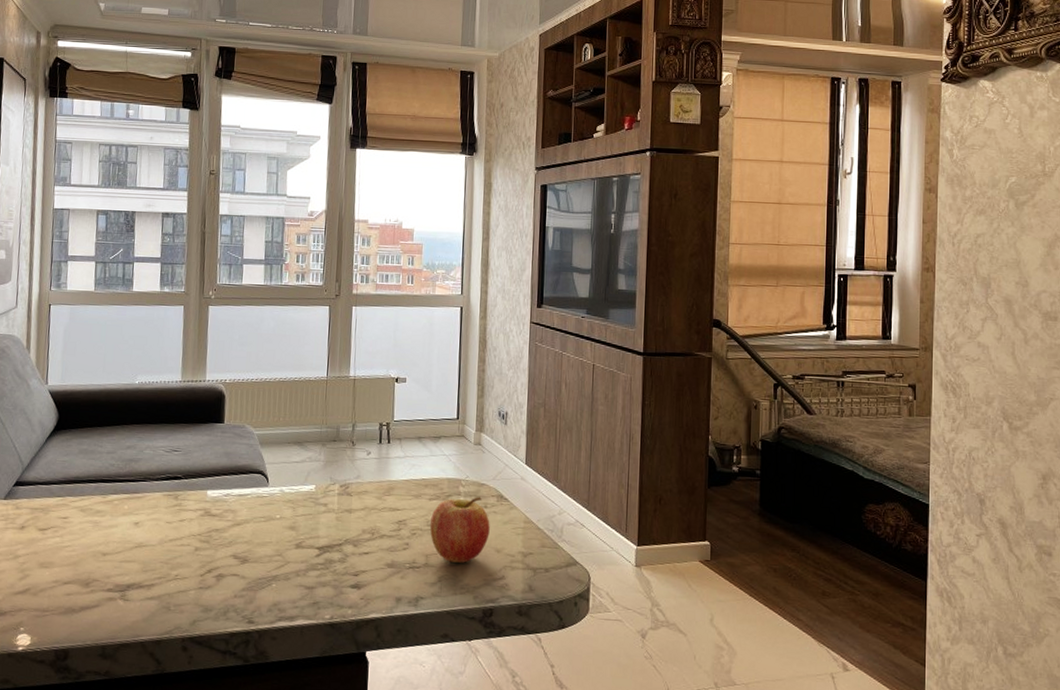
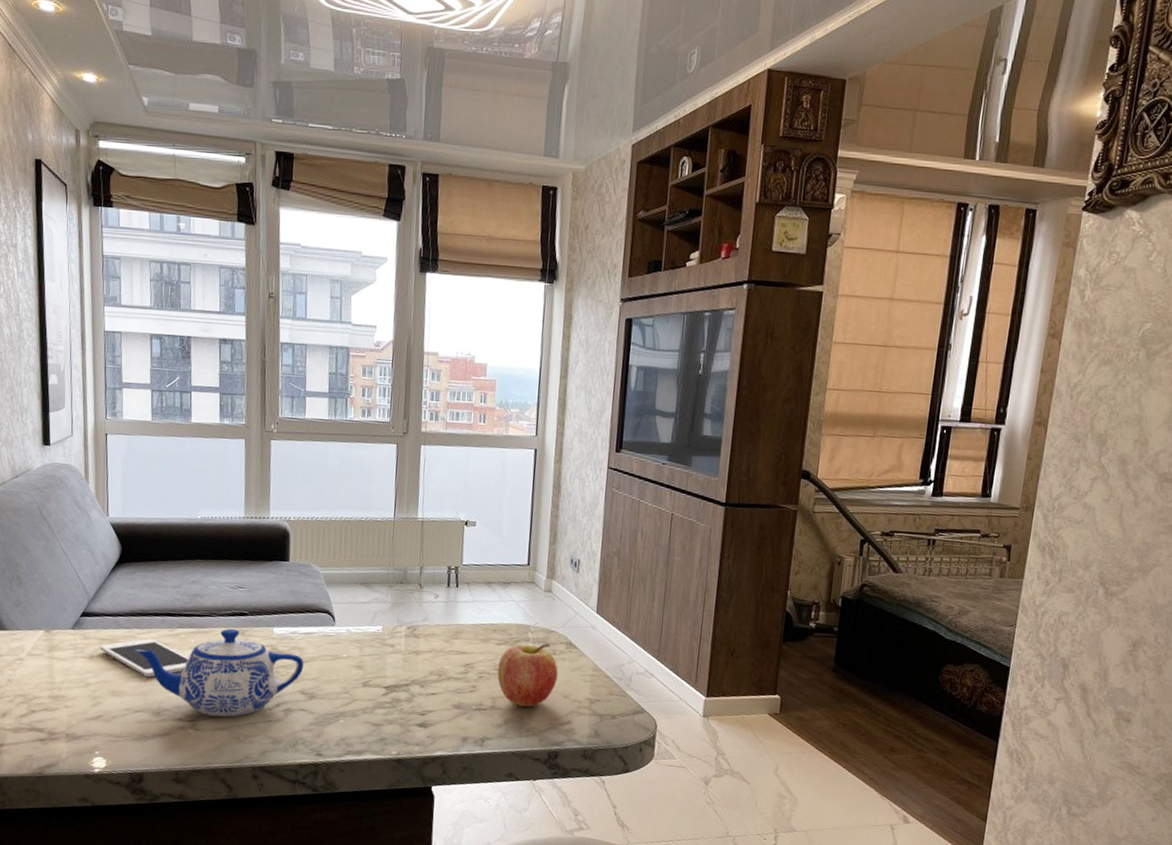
cell phone: none [31,506,122,546] -> present [100,638,189,677]
teapot: none [67,493,237,586] -> present [135,628,304,717]

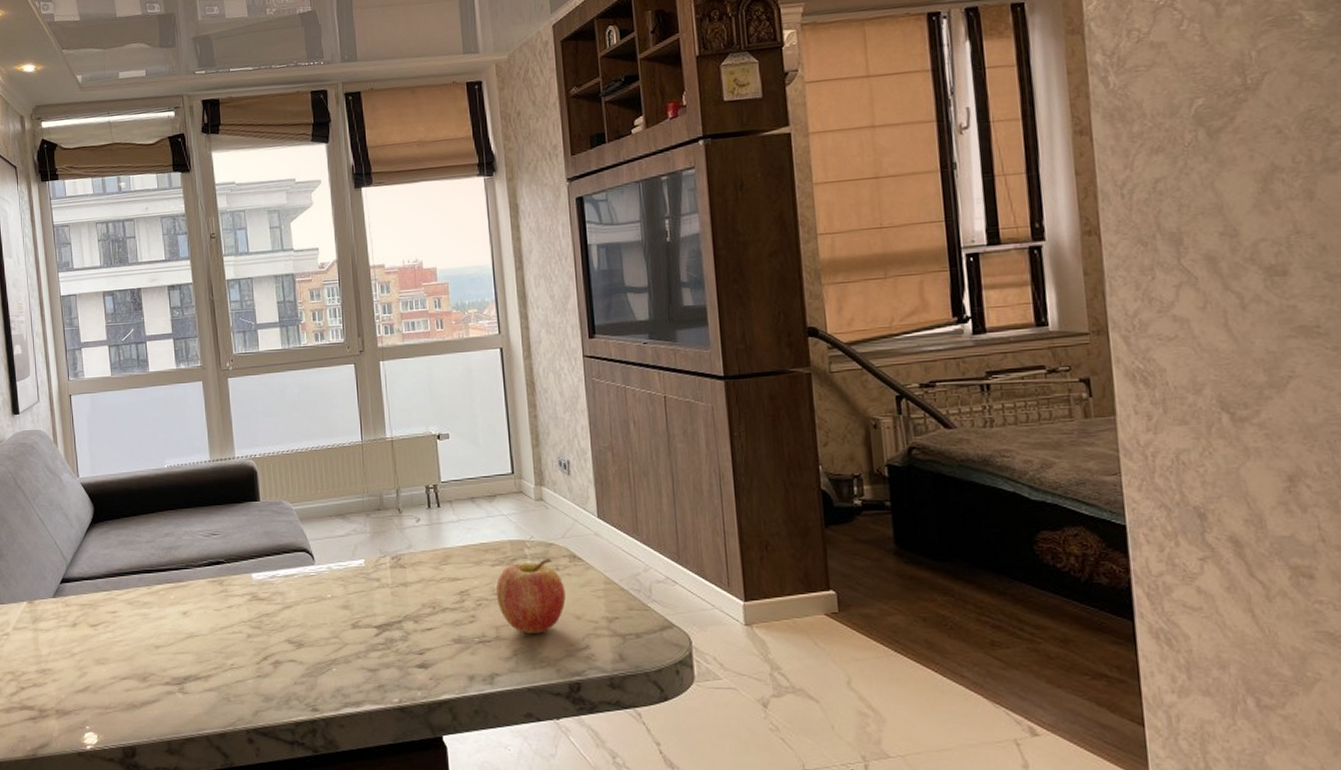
cell phone: present [100,638,189,677] -> none [81,599,170,640]
teapot: present [135,628,304,717] -> none [116,579,288,676]

